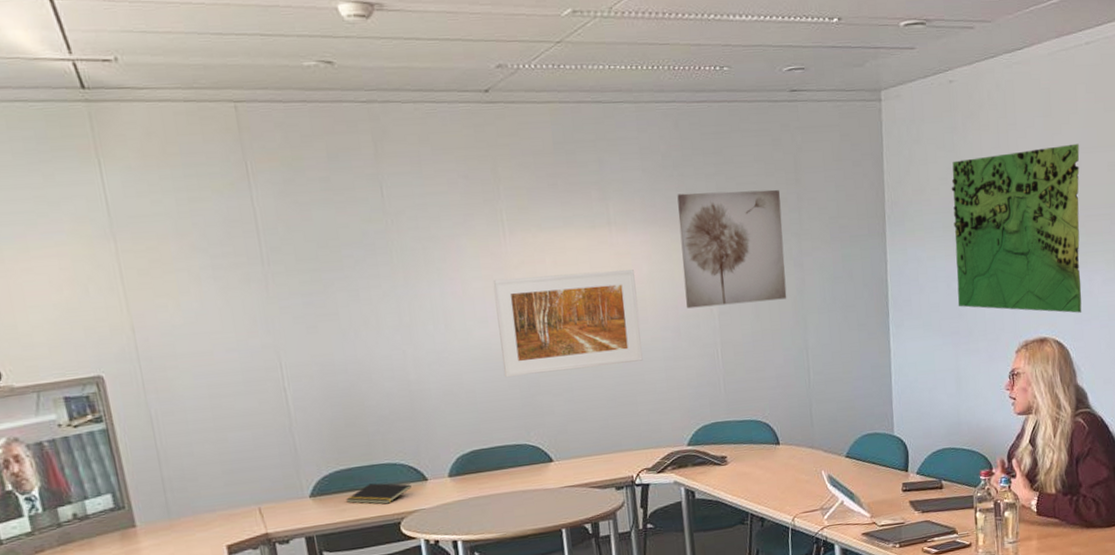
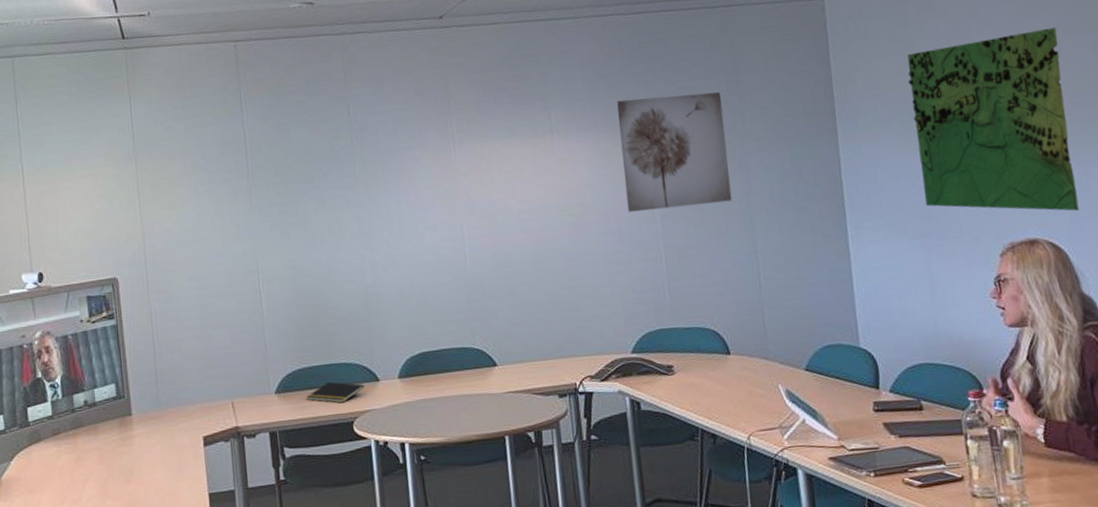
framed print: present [493,269,643,378] -> none [443,175,585,282]

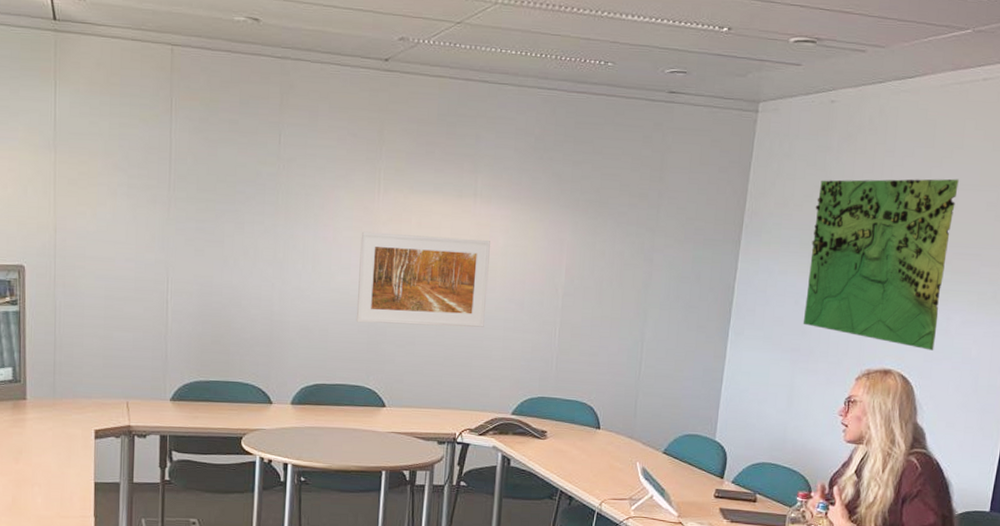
notepad: present [306,382,364,403] -> none [200,398,257,419]
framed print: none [443,175,585,282] -> present [356,231,490,328]
wall art: present [617,92,732,212] -> none [534,176,642,290]

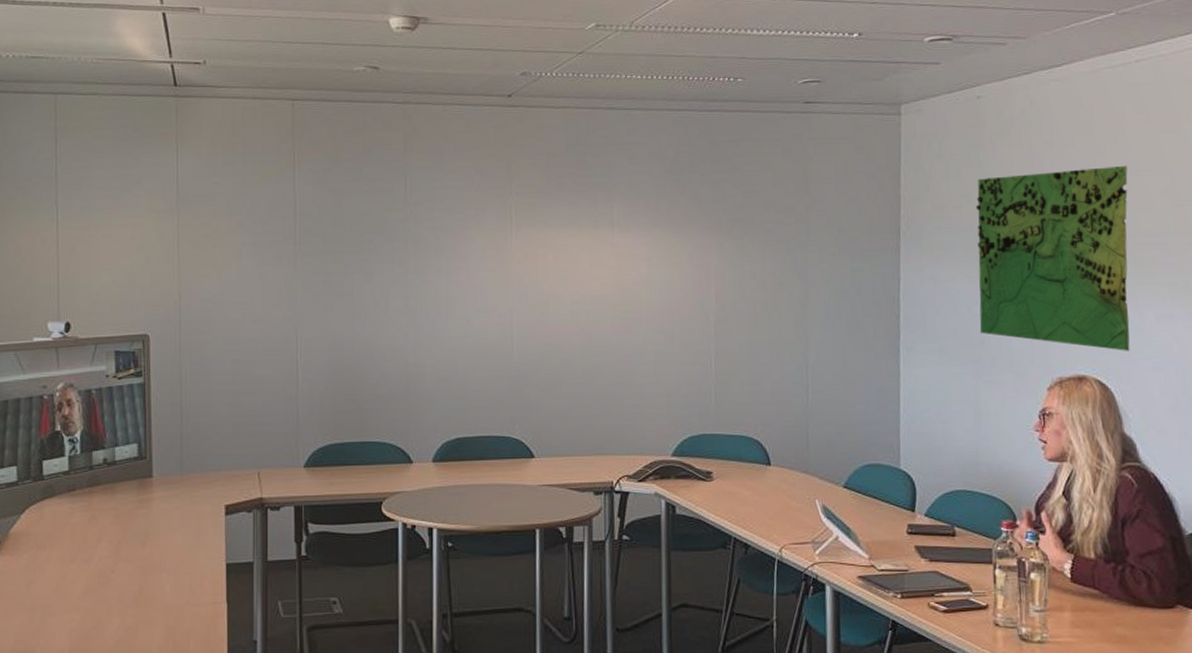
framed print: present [356,231,490,328] -> none [495,270,634,368]

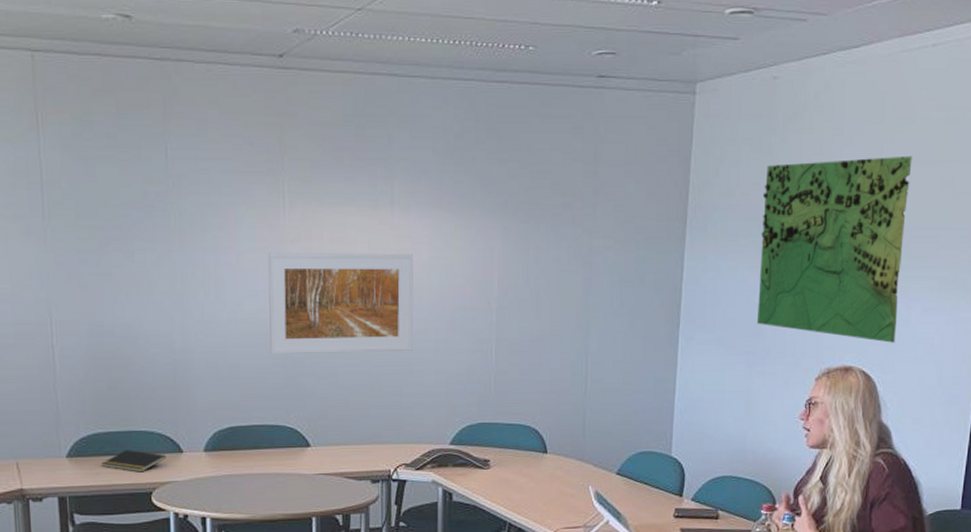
notepad: none [336,460,397,482] -> present [101,450,166,472]
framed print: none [495,270,634,368] -> present [268,252,414,355]

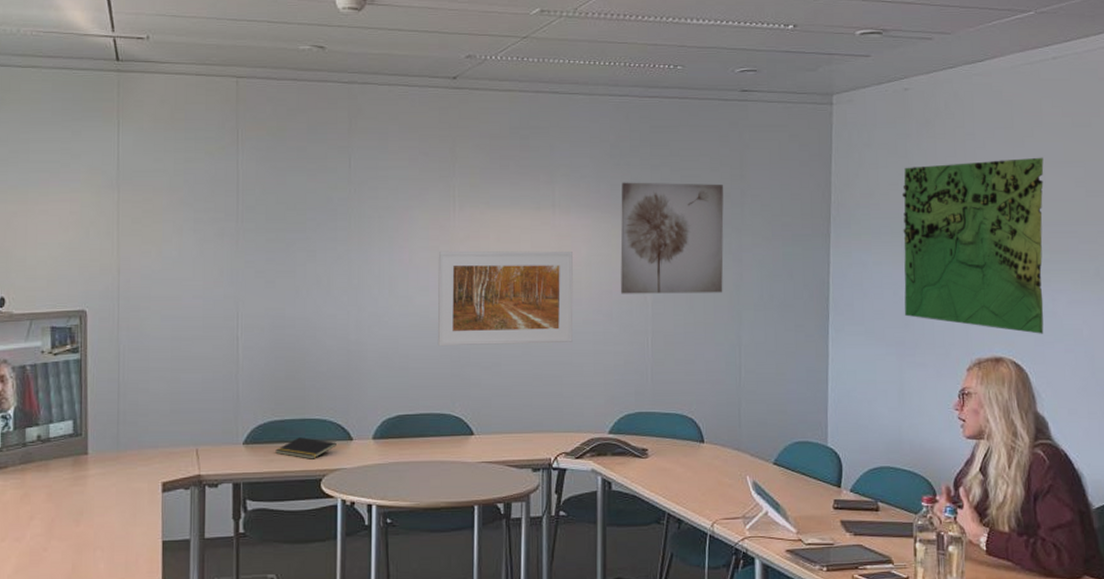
wall art: none [464,178,575,300] -> present [620,182,724,294]

